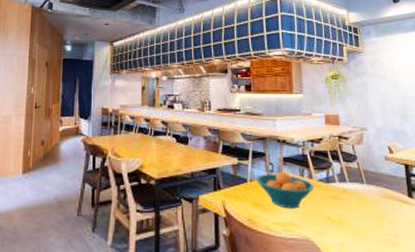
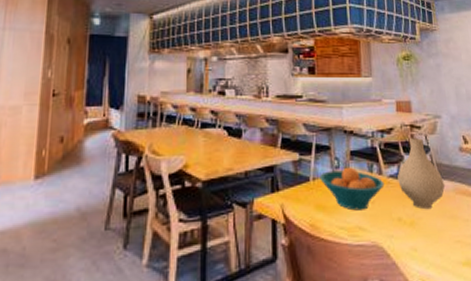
vase: none [326,146,372,211] -> present [397,137,446,210]

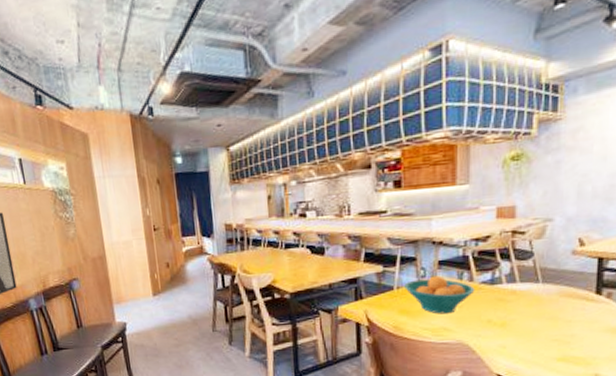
vase: present [397,137,446,210] -> none [491,243,548,312]

